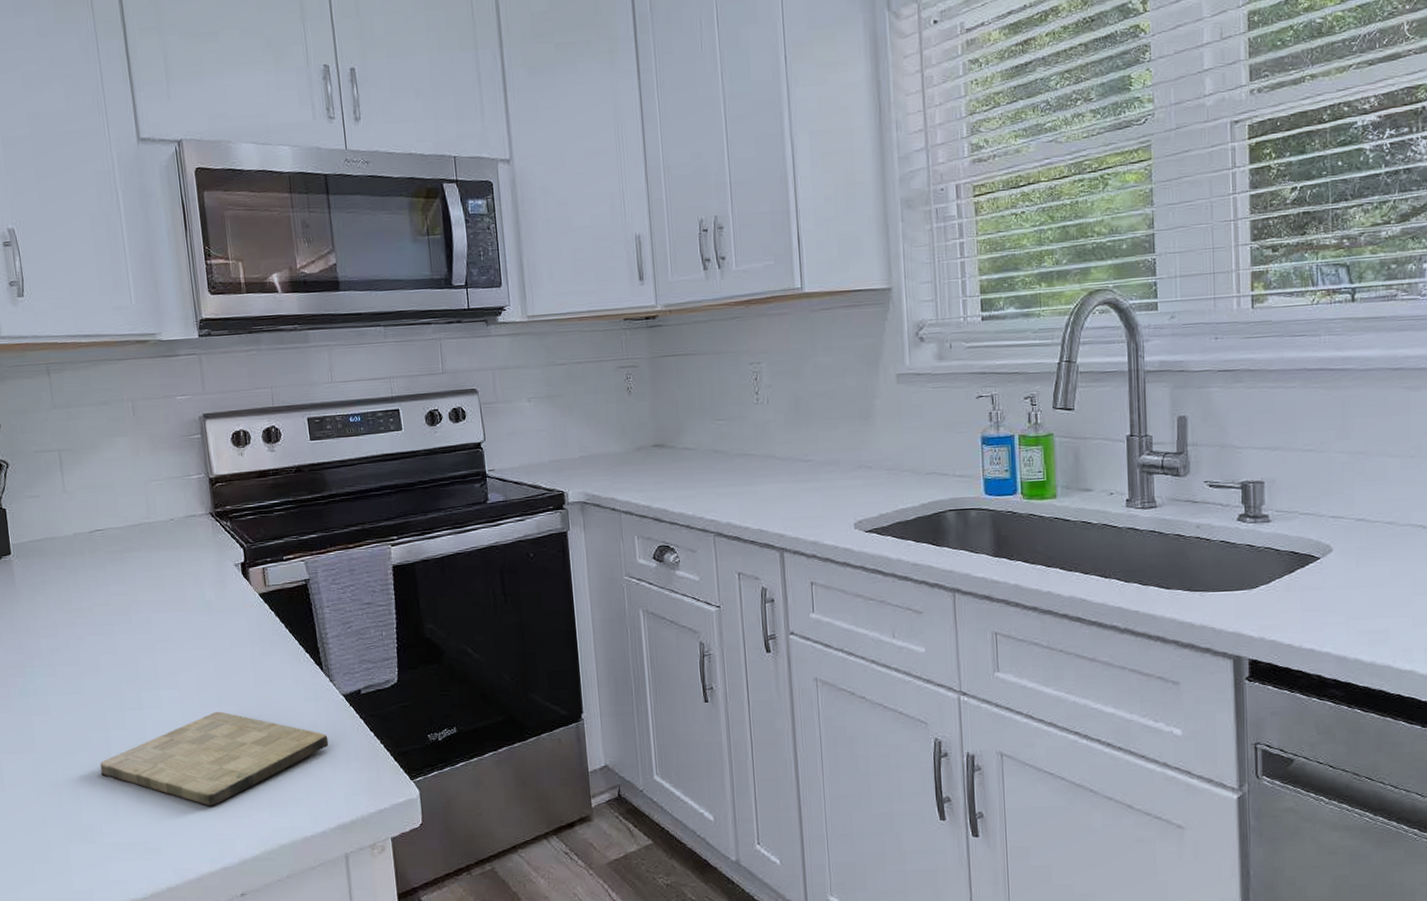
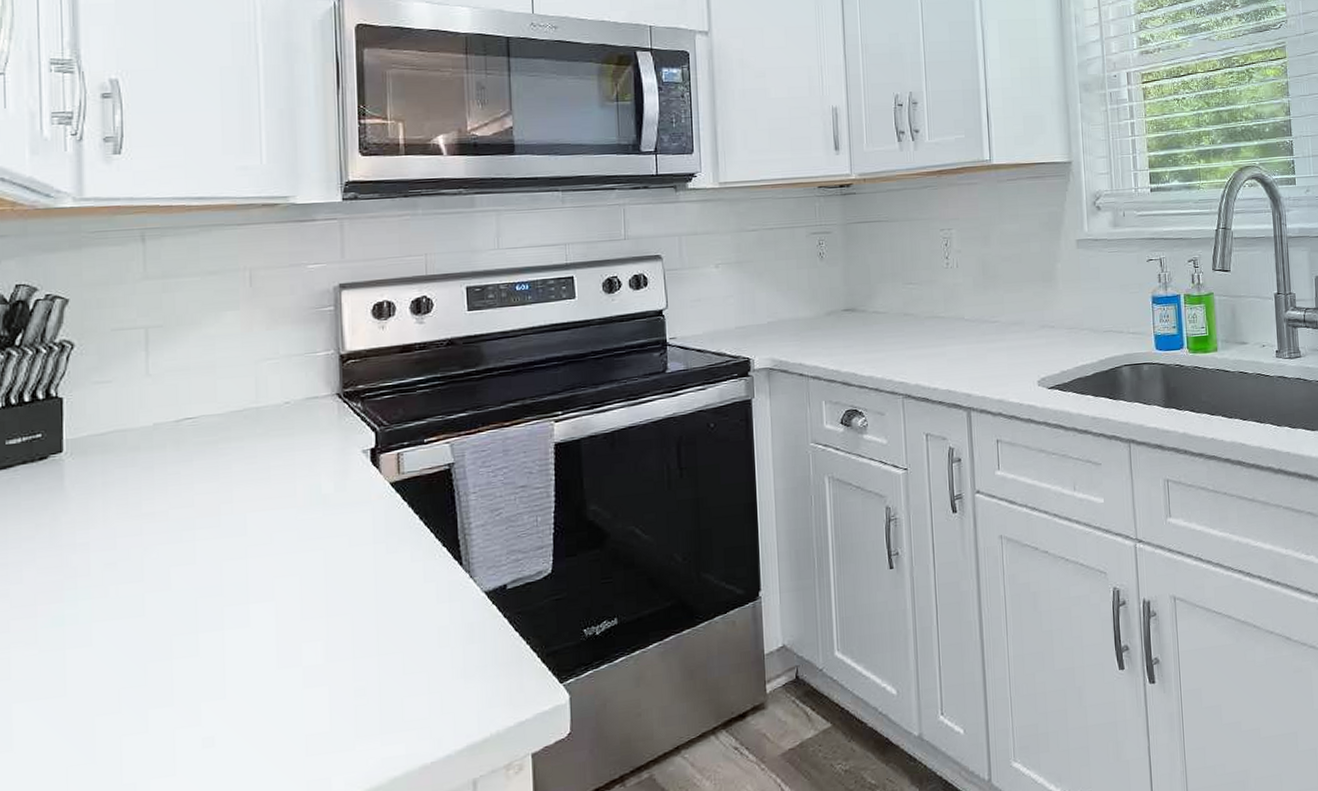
cutting board: present [100,711,329,807] -> none [156,623,463,741]

